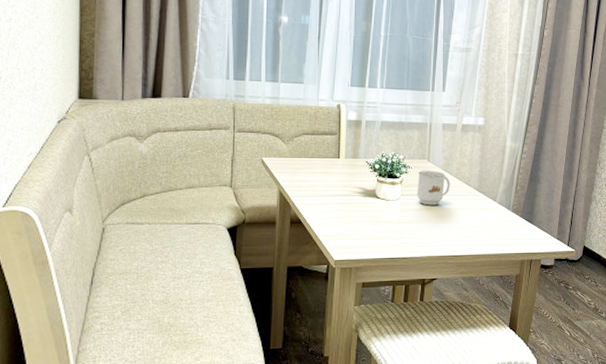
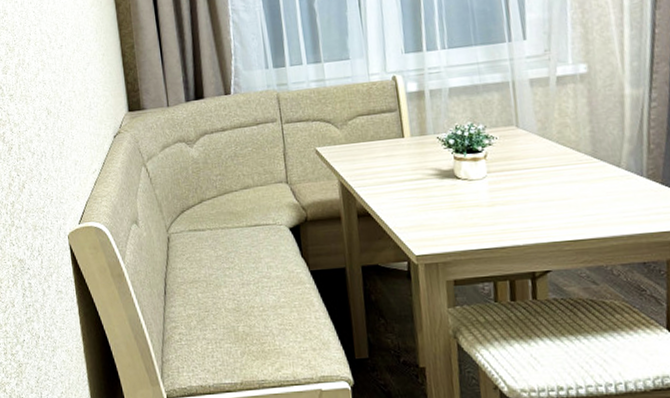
mug: present [417,170,450,206] -> none [505,137,553,182]

